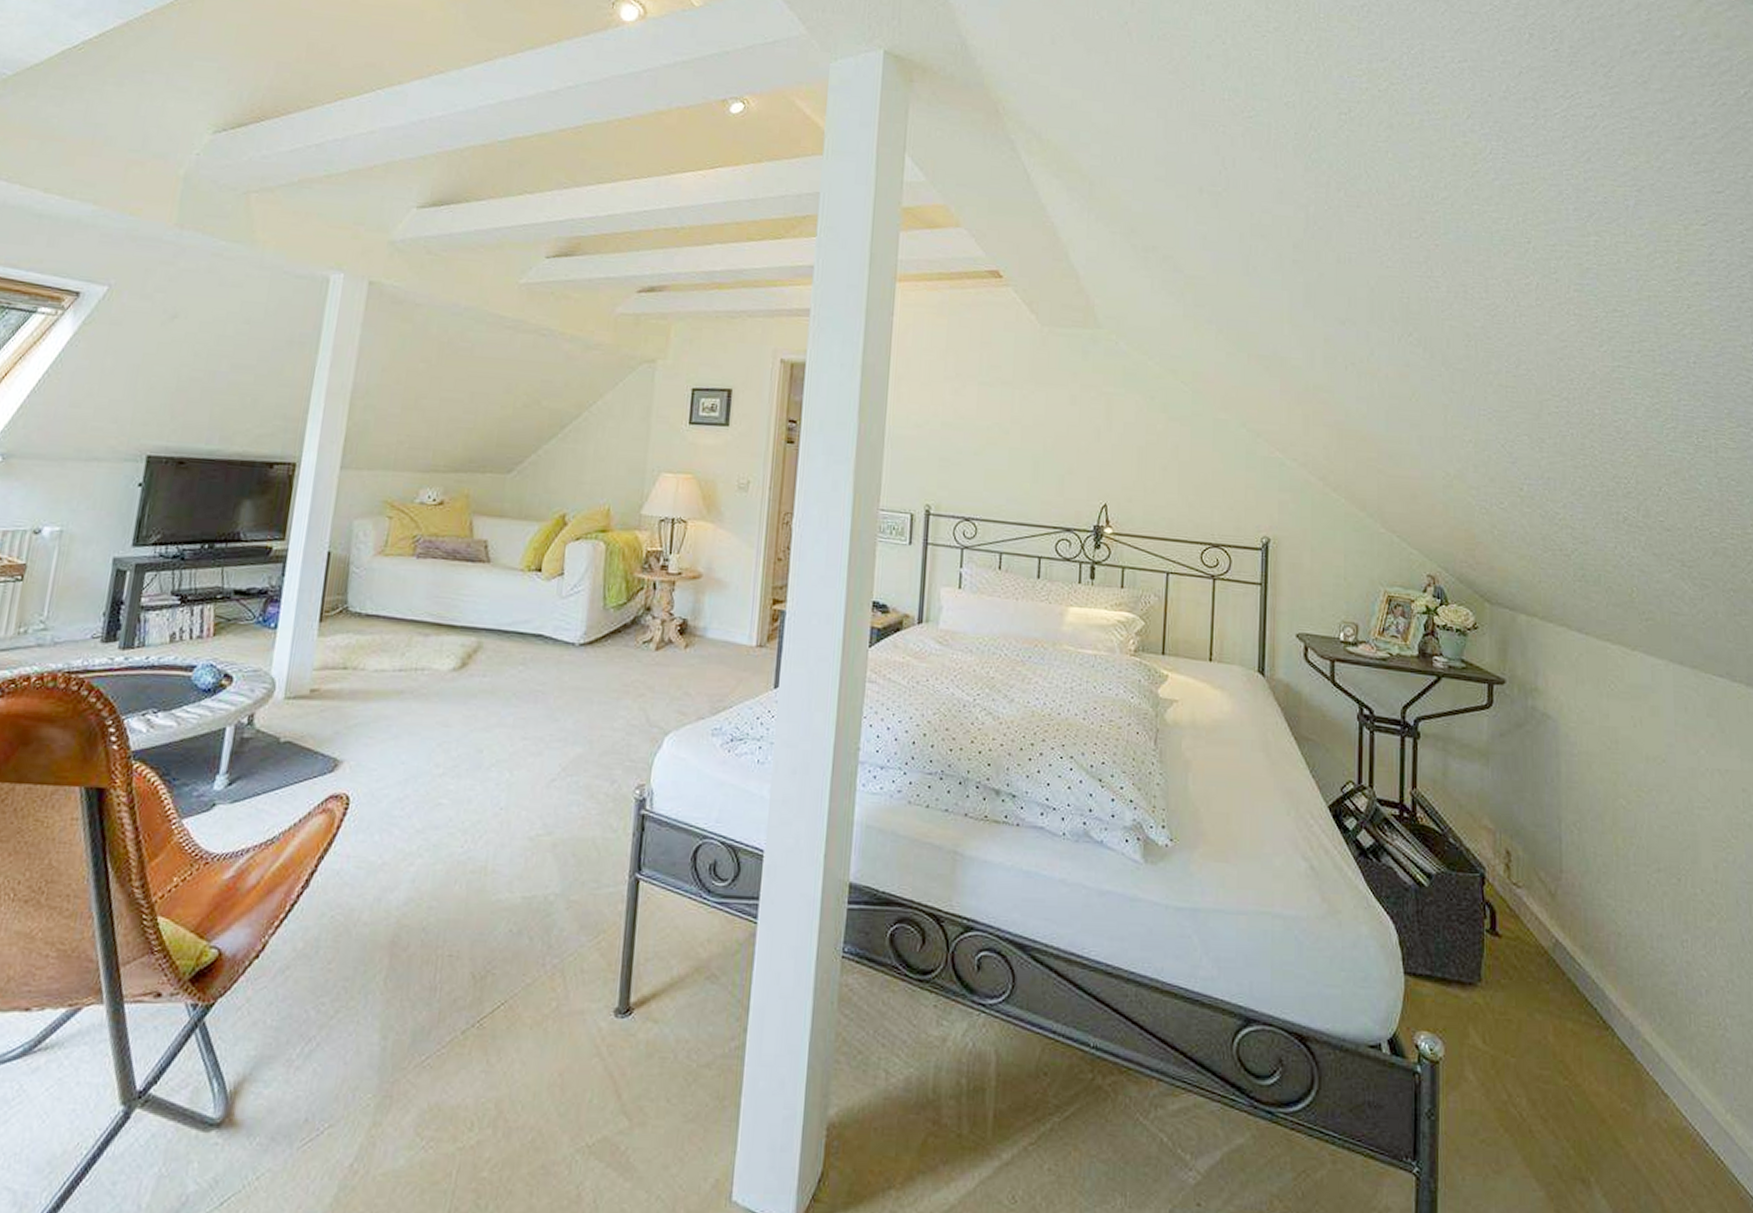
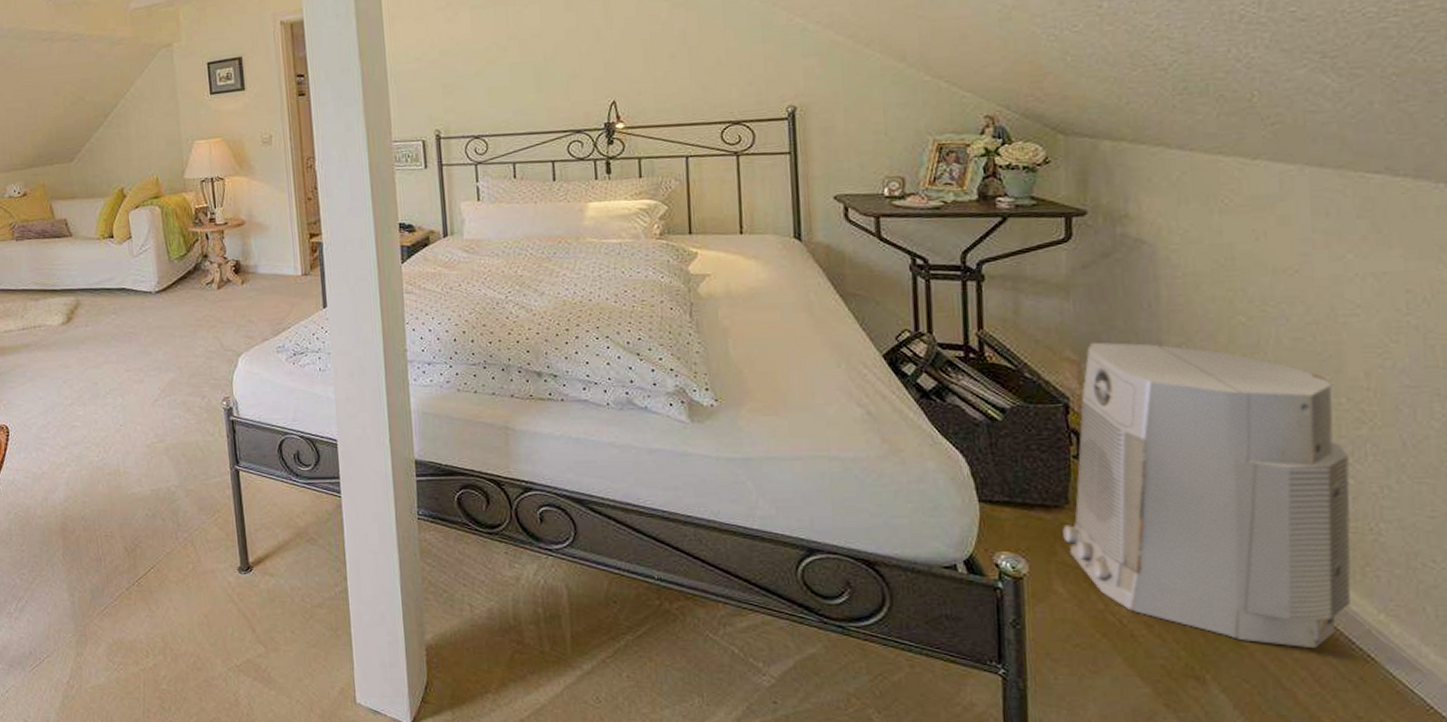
air purifier: none [1475,812,1705,1150] -> present [1063,342,1352,649]

